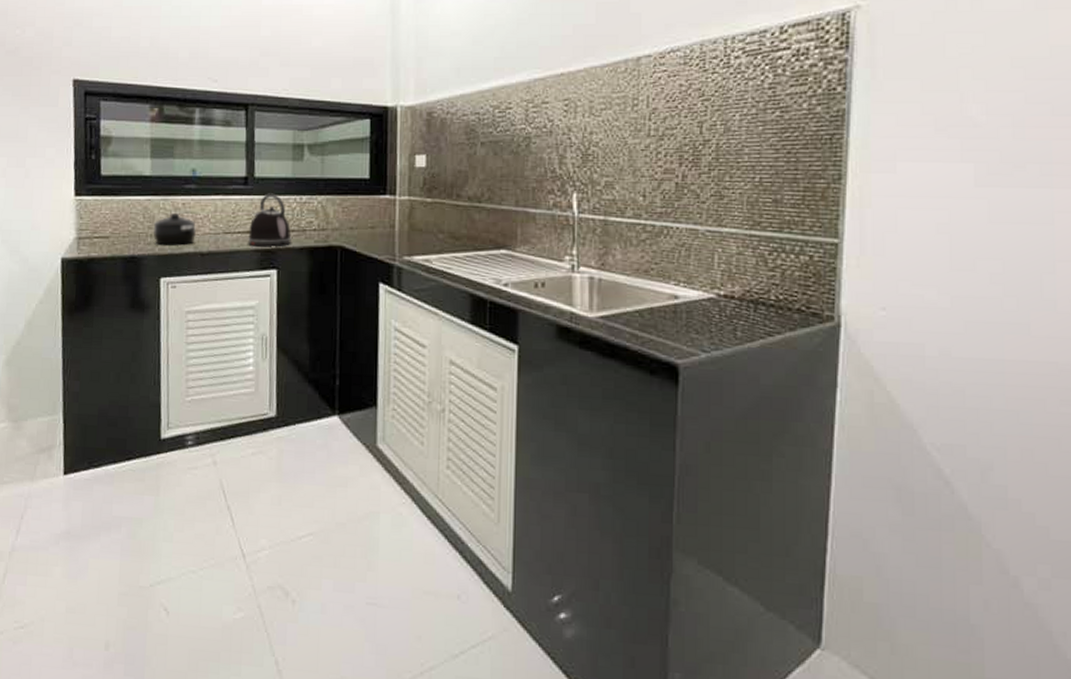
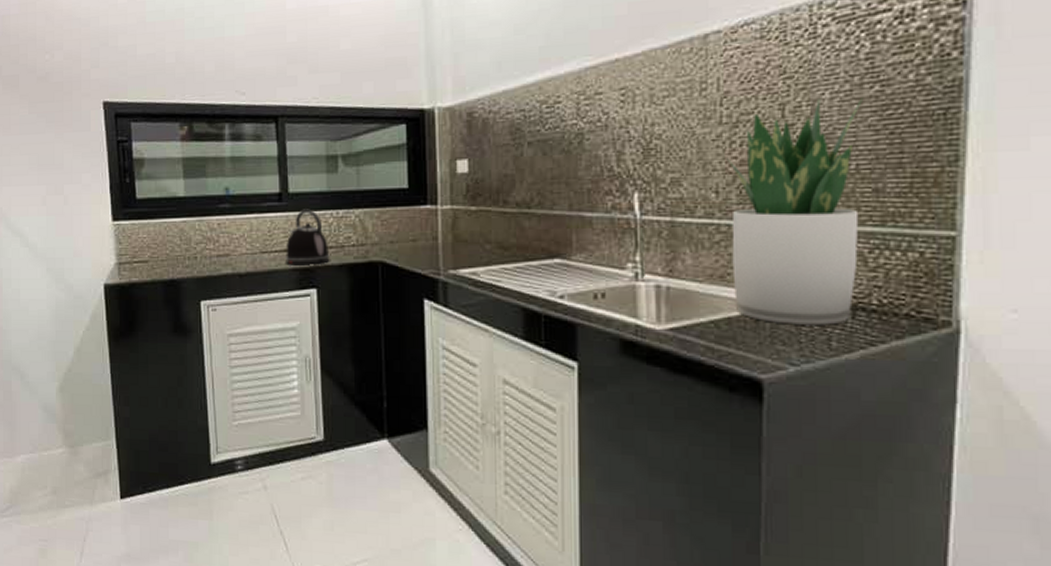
saucepan: present [153,212,197,246] -> none [190,233,234,267]
planter: none [653,119,766,317] -> present [727,98,862,325]

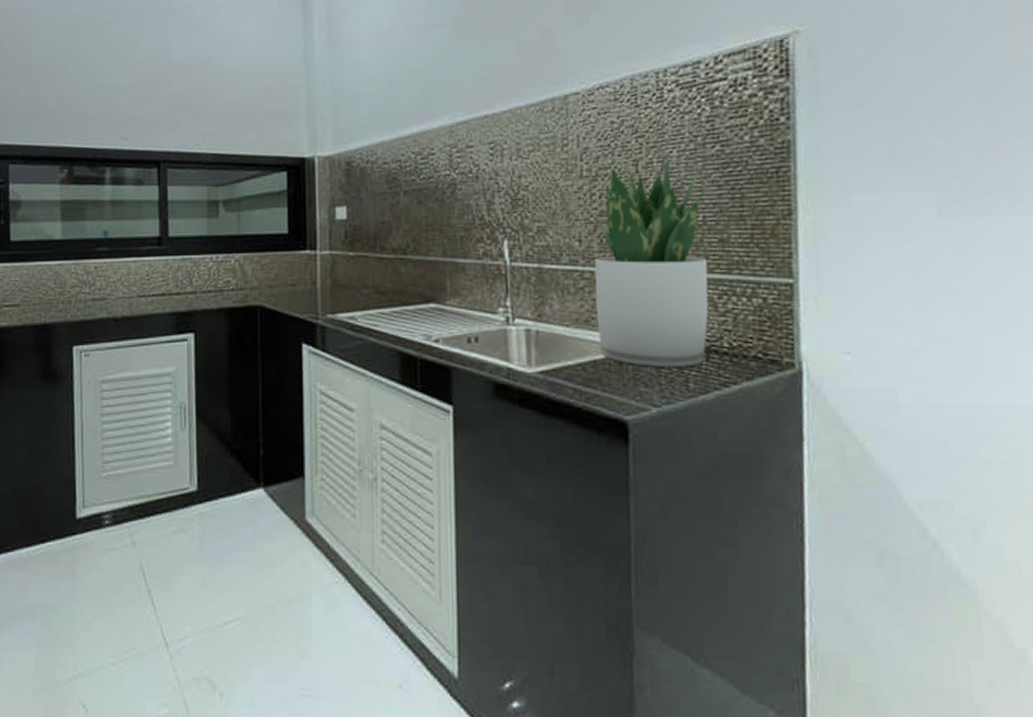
kettle: present [284,209,330,266] -> none [162,253,209,310]

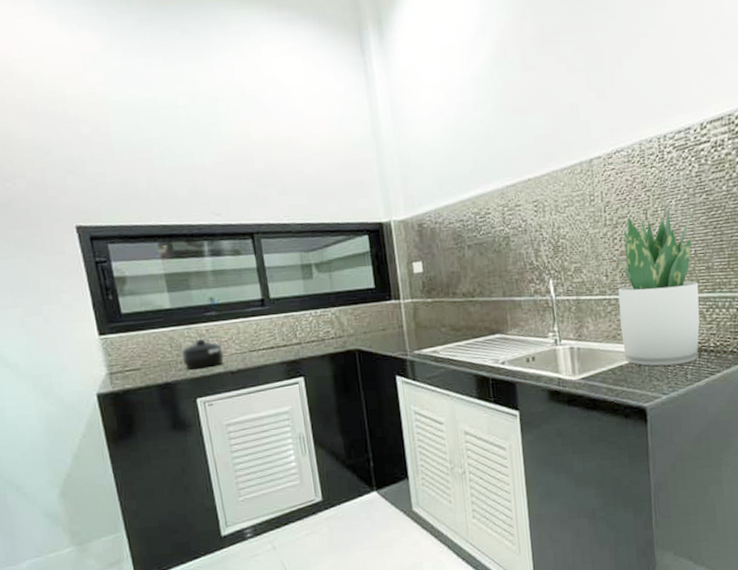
saucepan: none [65,276,110,311] -> present [181,338,225,370]

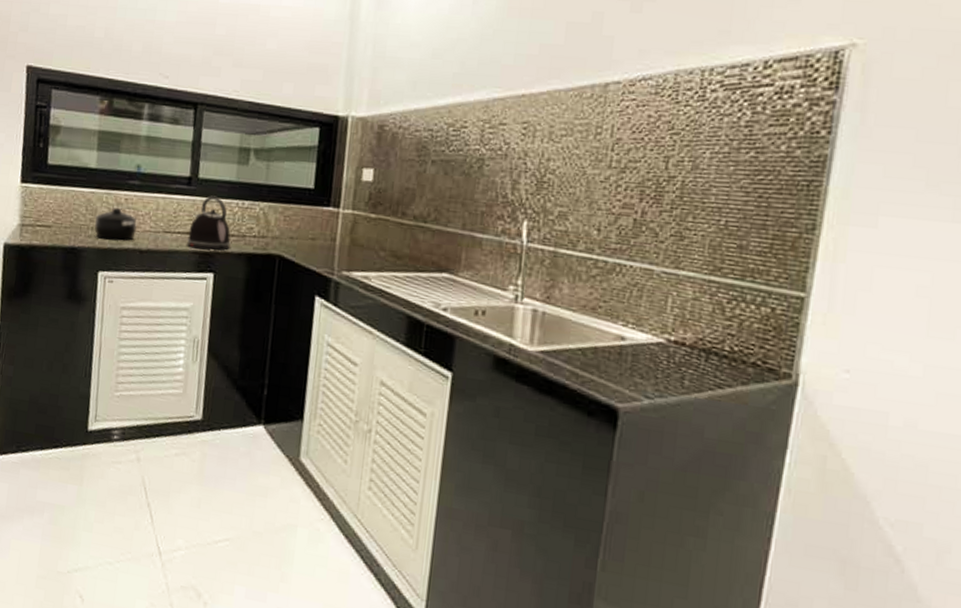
kettle: none [272,310,313,360] -> present [186,195,231,250]
planter: present [611,204,700,367] -> none [602,156,738,366]

